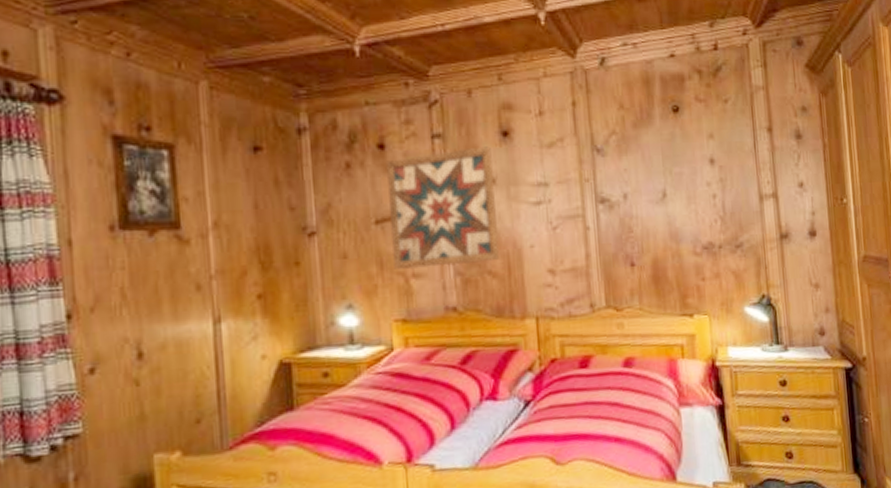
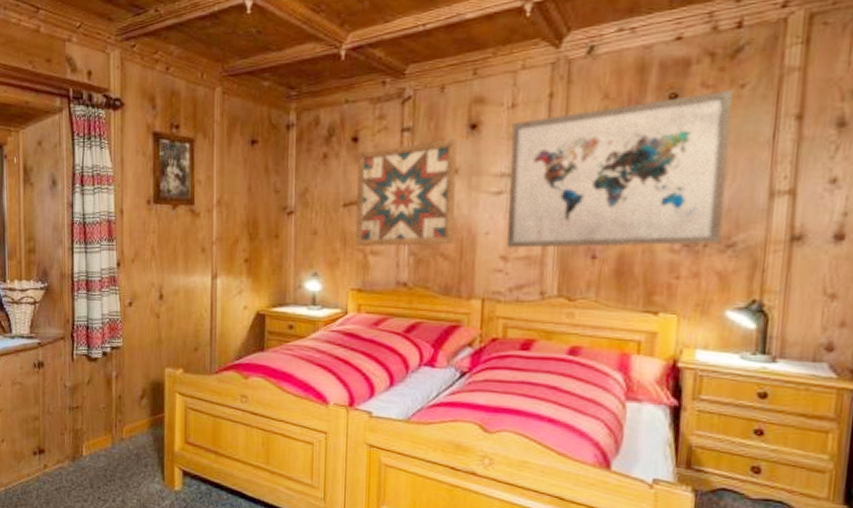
wall art: none [542,103,731,261] -> present [507,89,733,248]

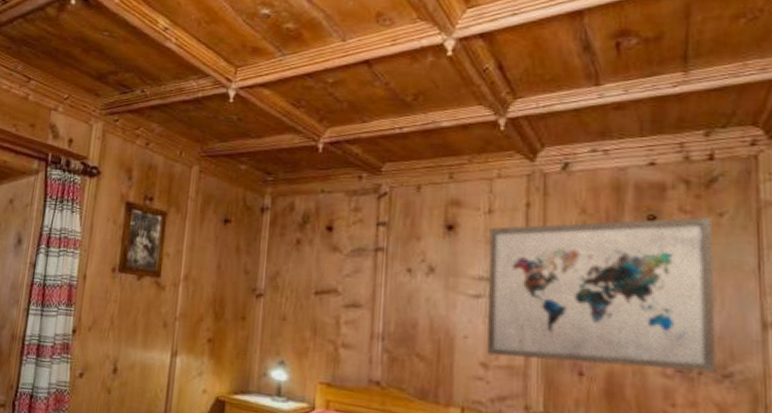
wall art: present [354,139,458,248] -> none [325,237,435,345]

